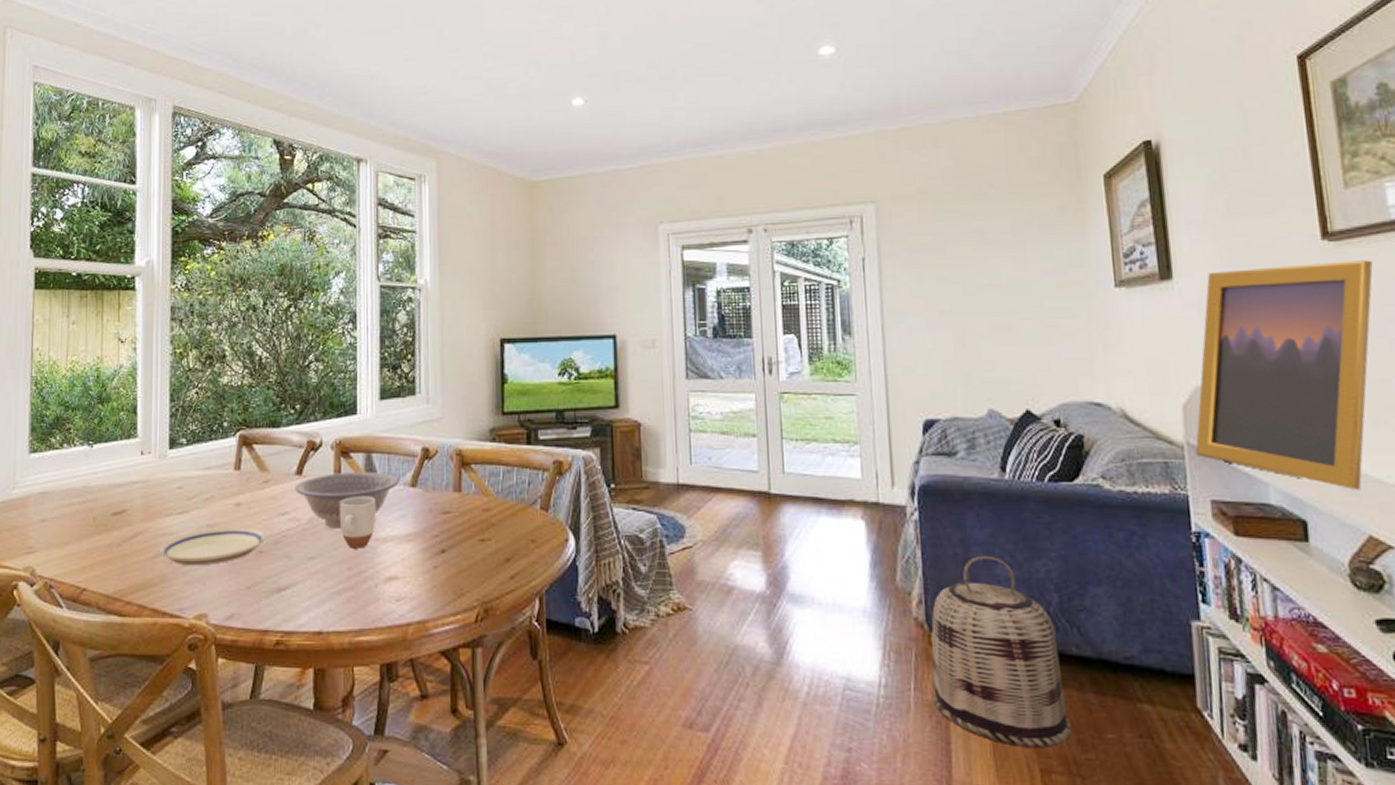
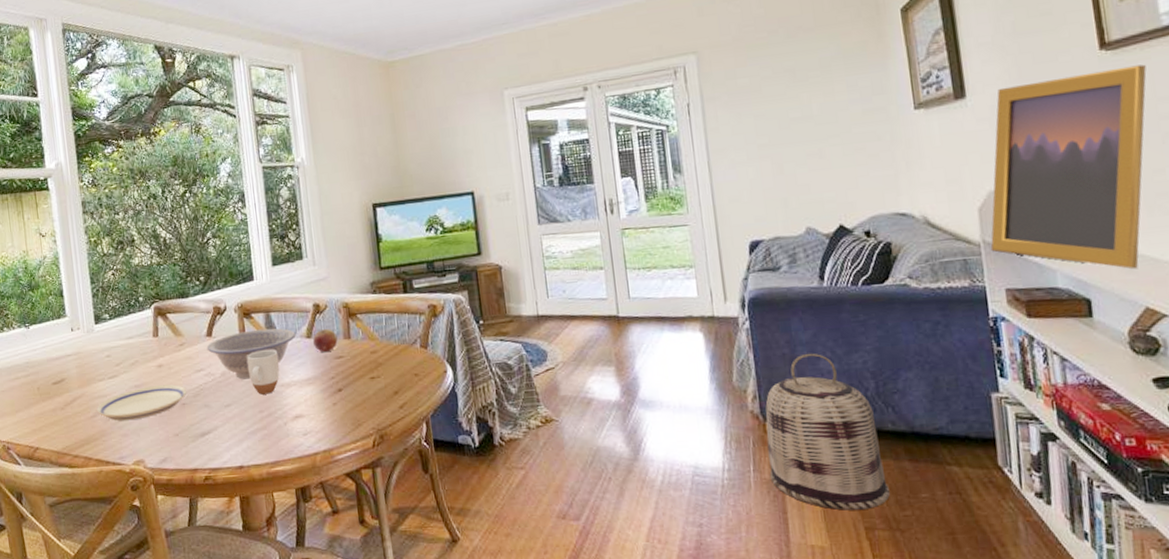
fruit: none [417,478,446,504] -> present [312,329,338,352]

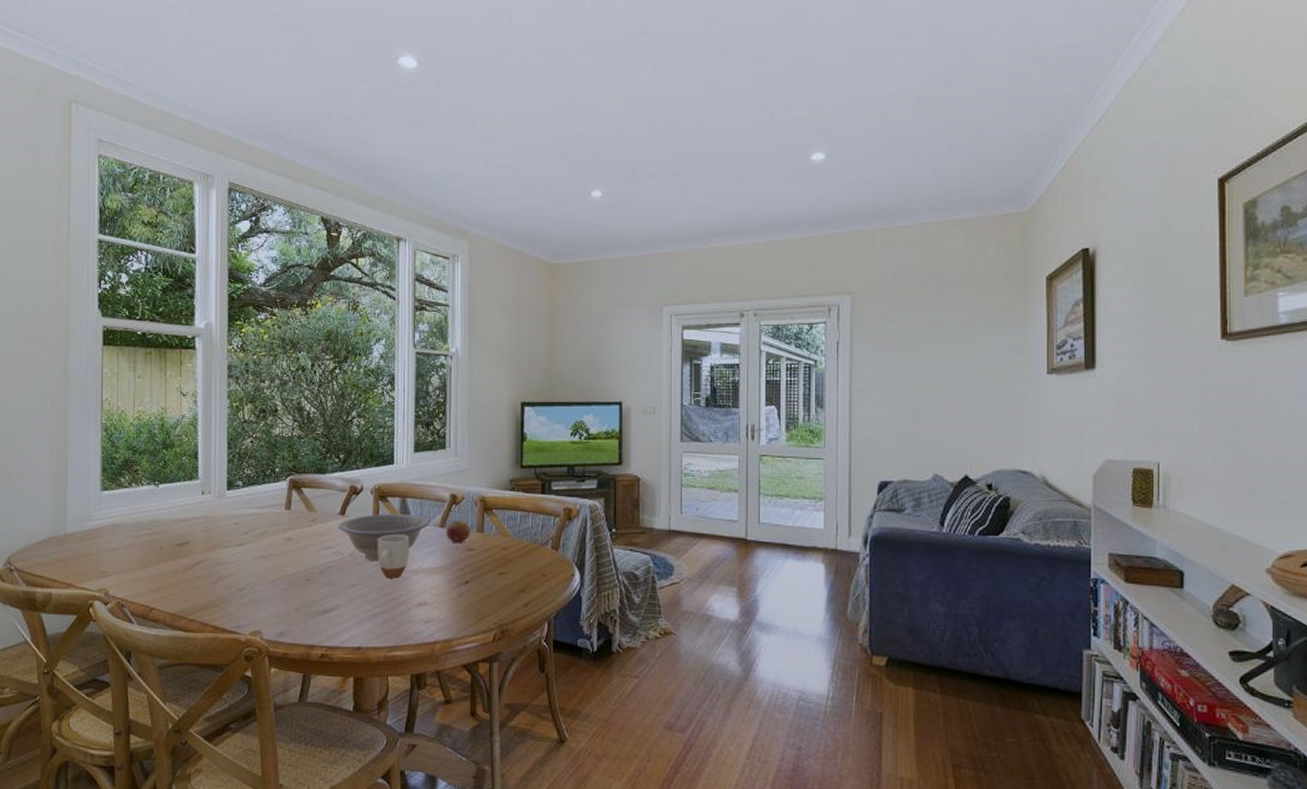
plate: present [96,384,187,421] -> none [219,558,313,591]
basket: present [765,353,890,511] -> none [870,594,979,748]
picture frame: present [990,64,1147,269] -> none [1100,358,1260,548]

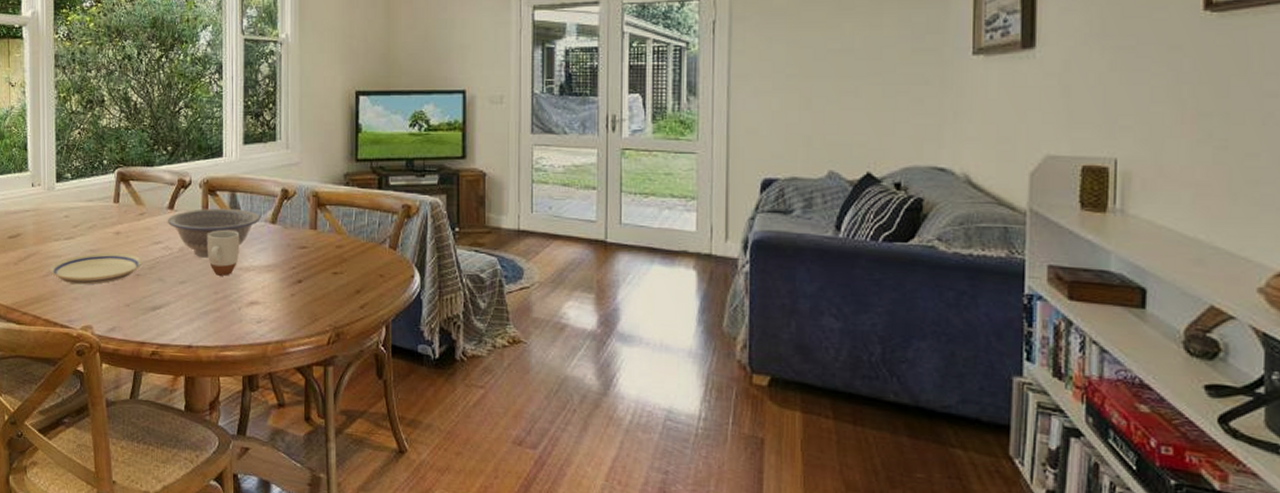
plate: none [219,558,313,591] -> present [50,252,143,285]
fruit: present [445,521,471,543] -> none [276,216,303,240]

